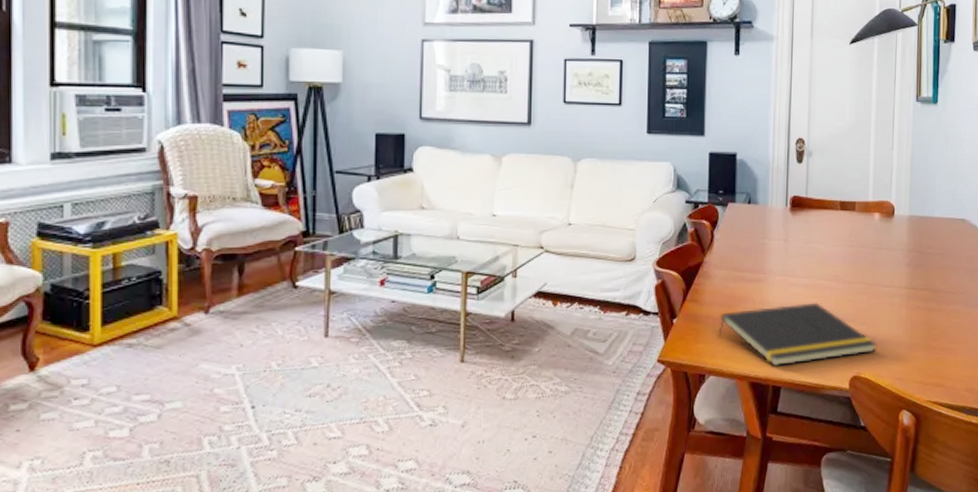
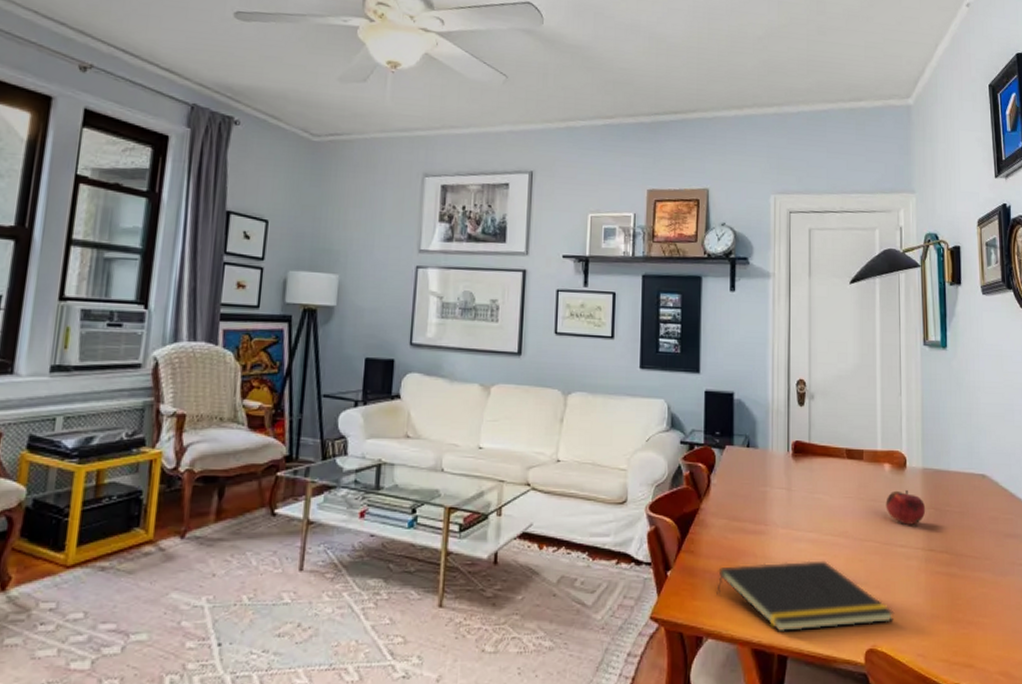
fruit: none [874,236,910,267] -> present [886,490,926,525]

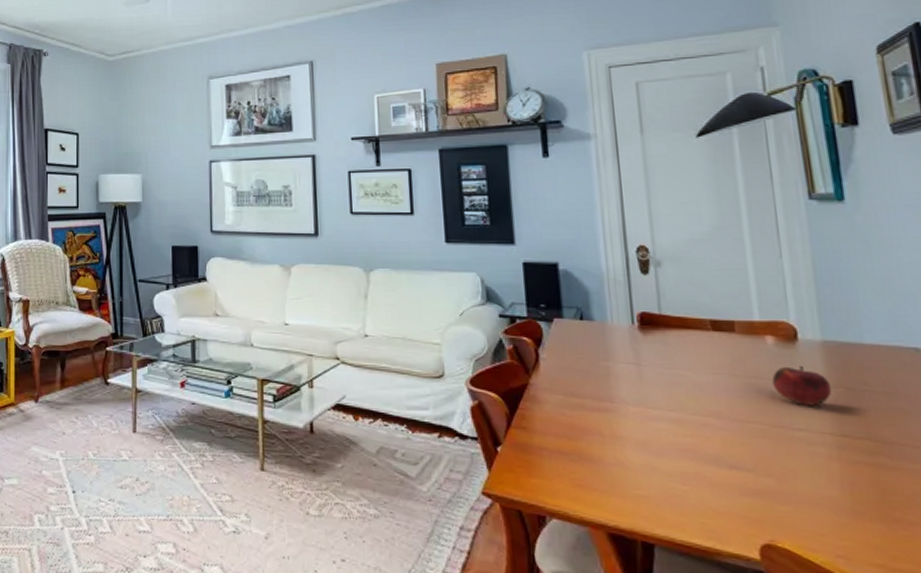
notepad: present [716,560,895,633] -> none [557,442,798,519]

